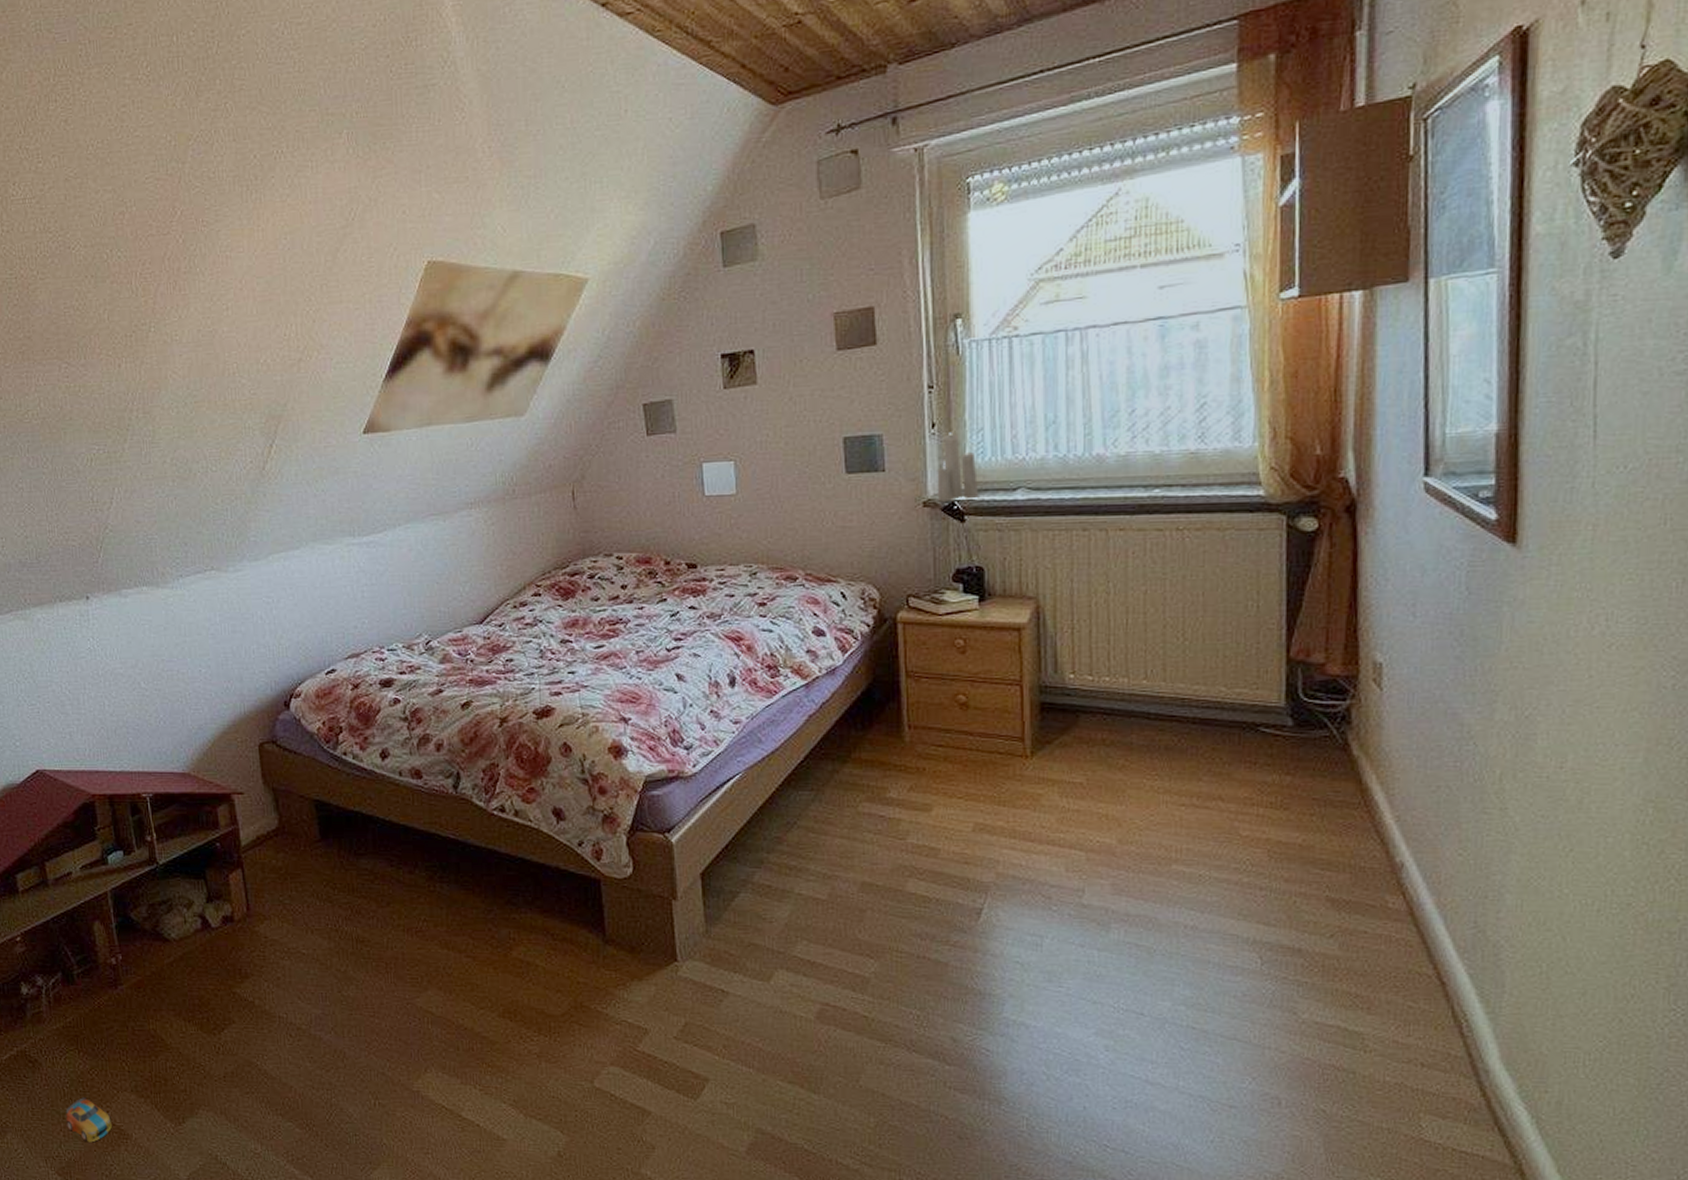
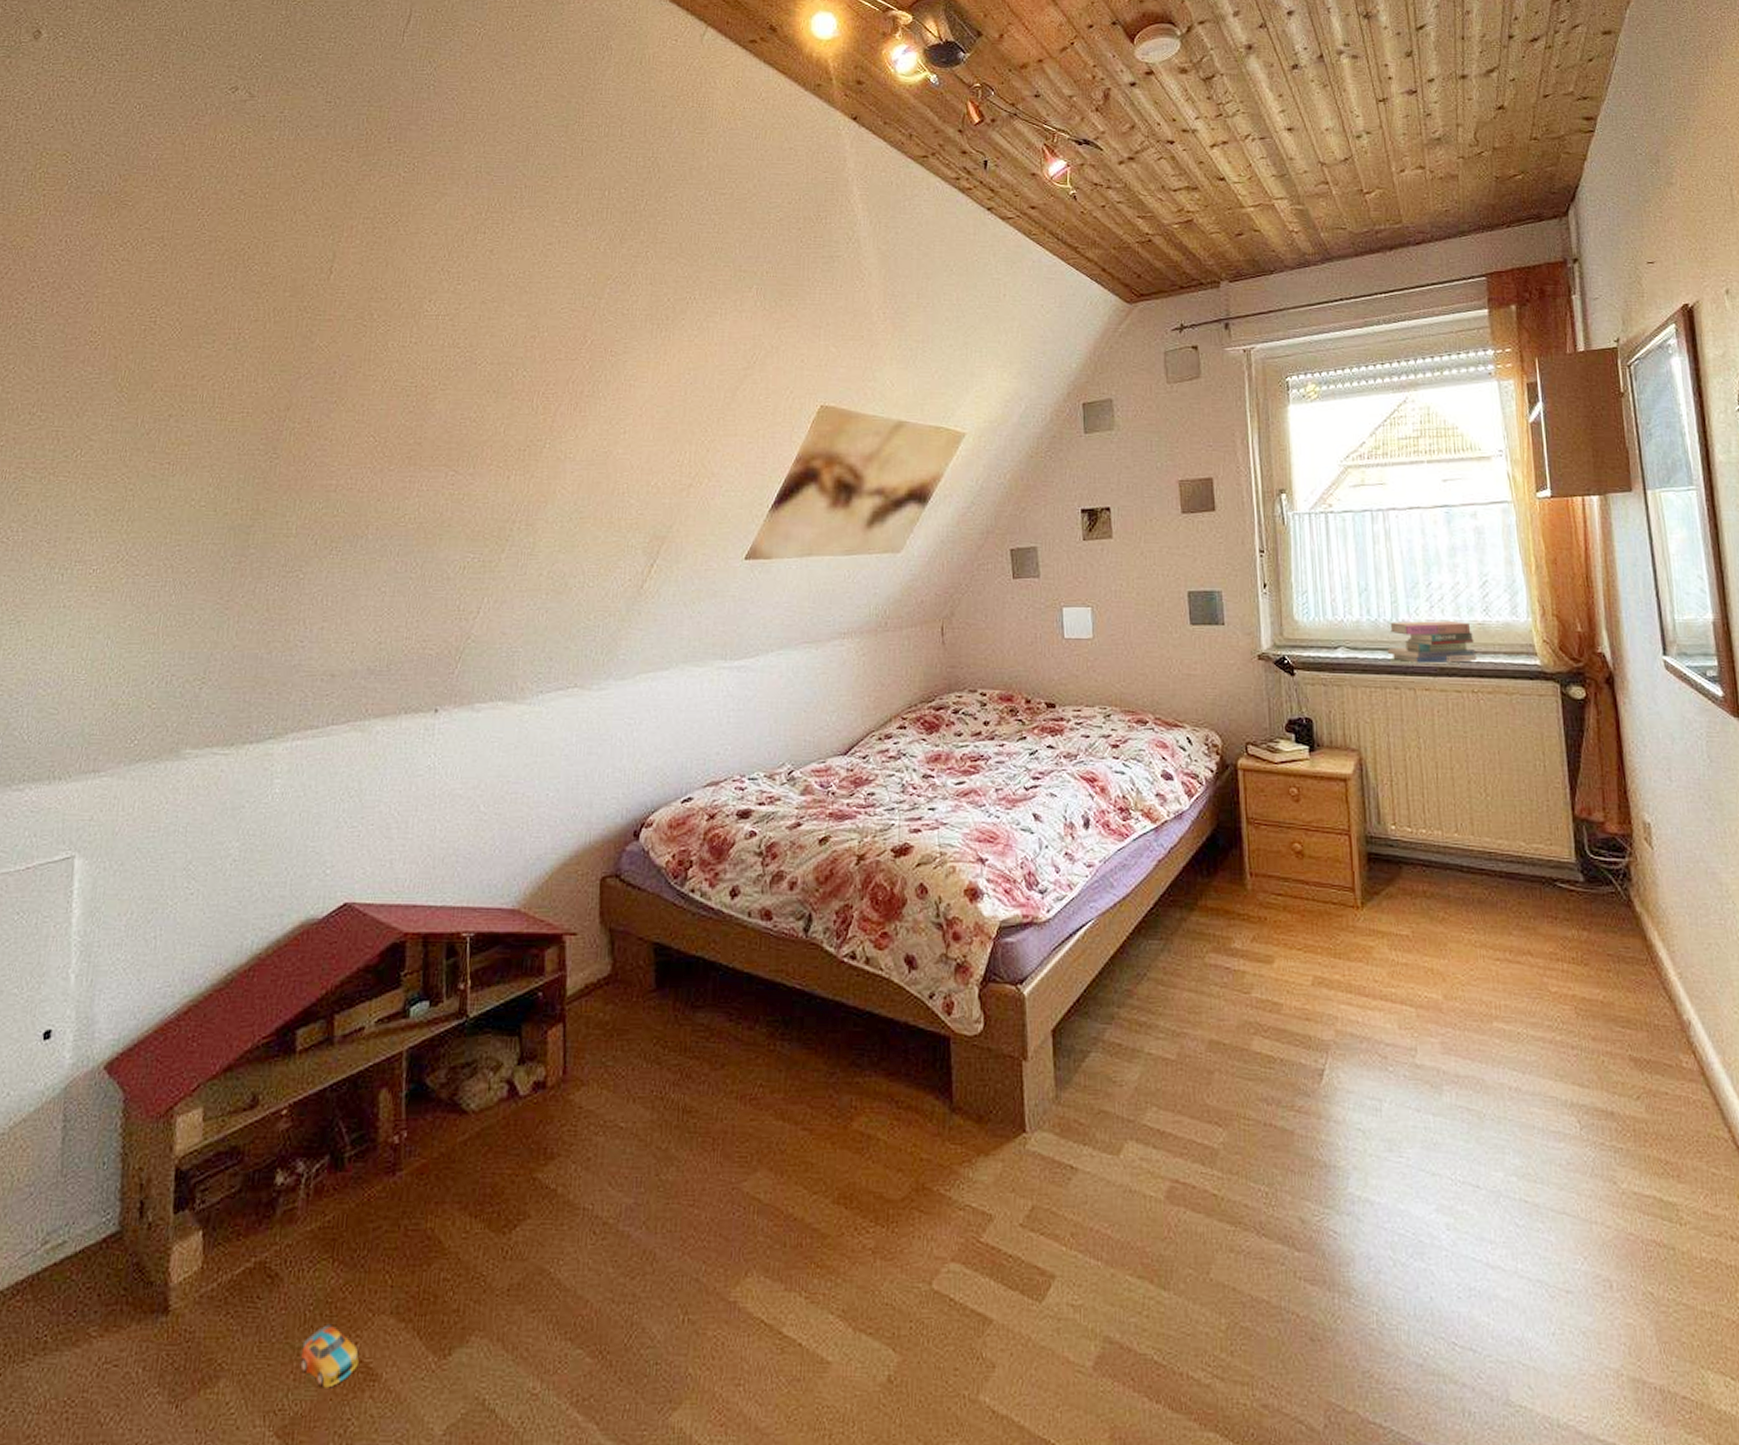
candle: present [937,432,979,503] -> none [1269,593,1306,657]
books: none [1076,452,1185,501] -> present [1387,621,1477,664]

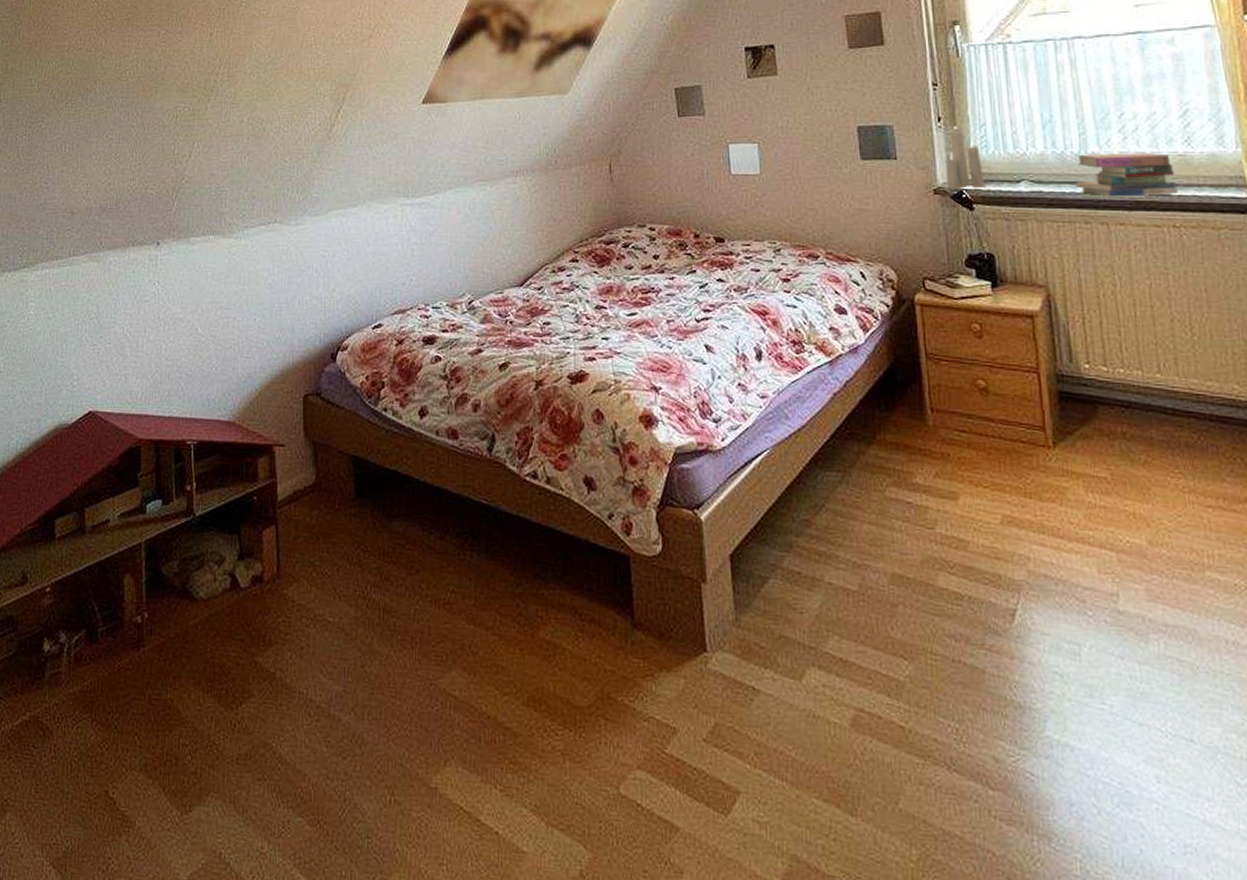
toy car: present [300,1324,359,1388] -> none [69,775,116,830]
candle: none [1269,593,1306,657] -> present [945,126,986,192]

